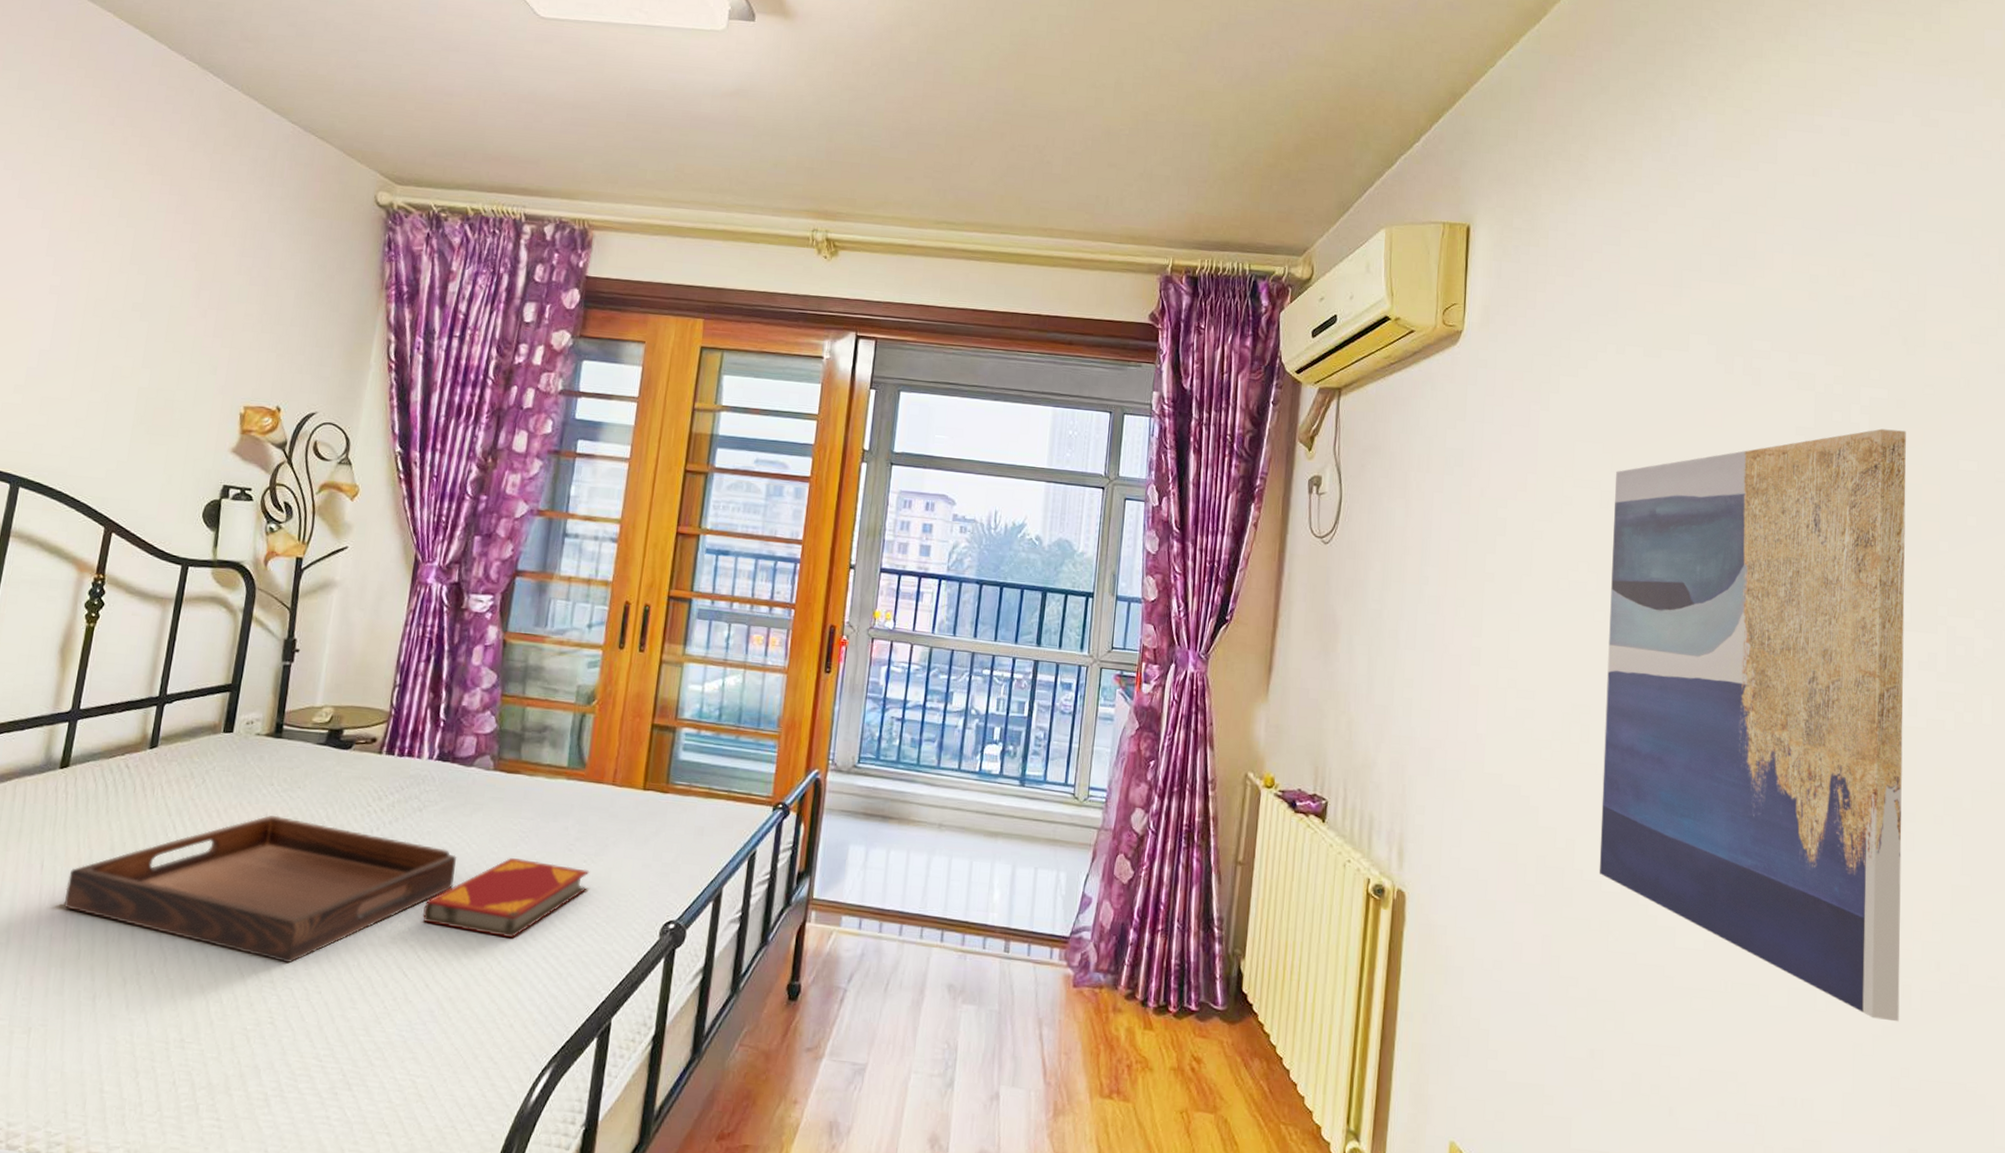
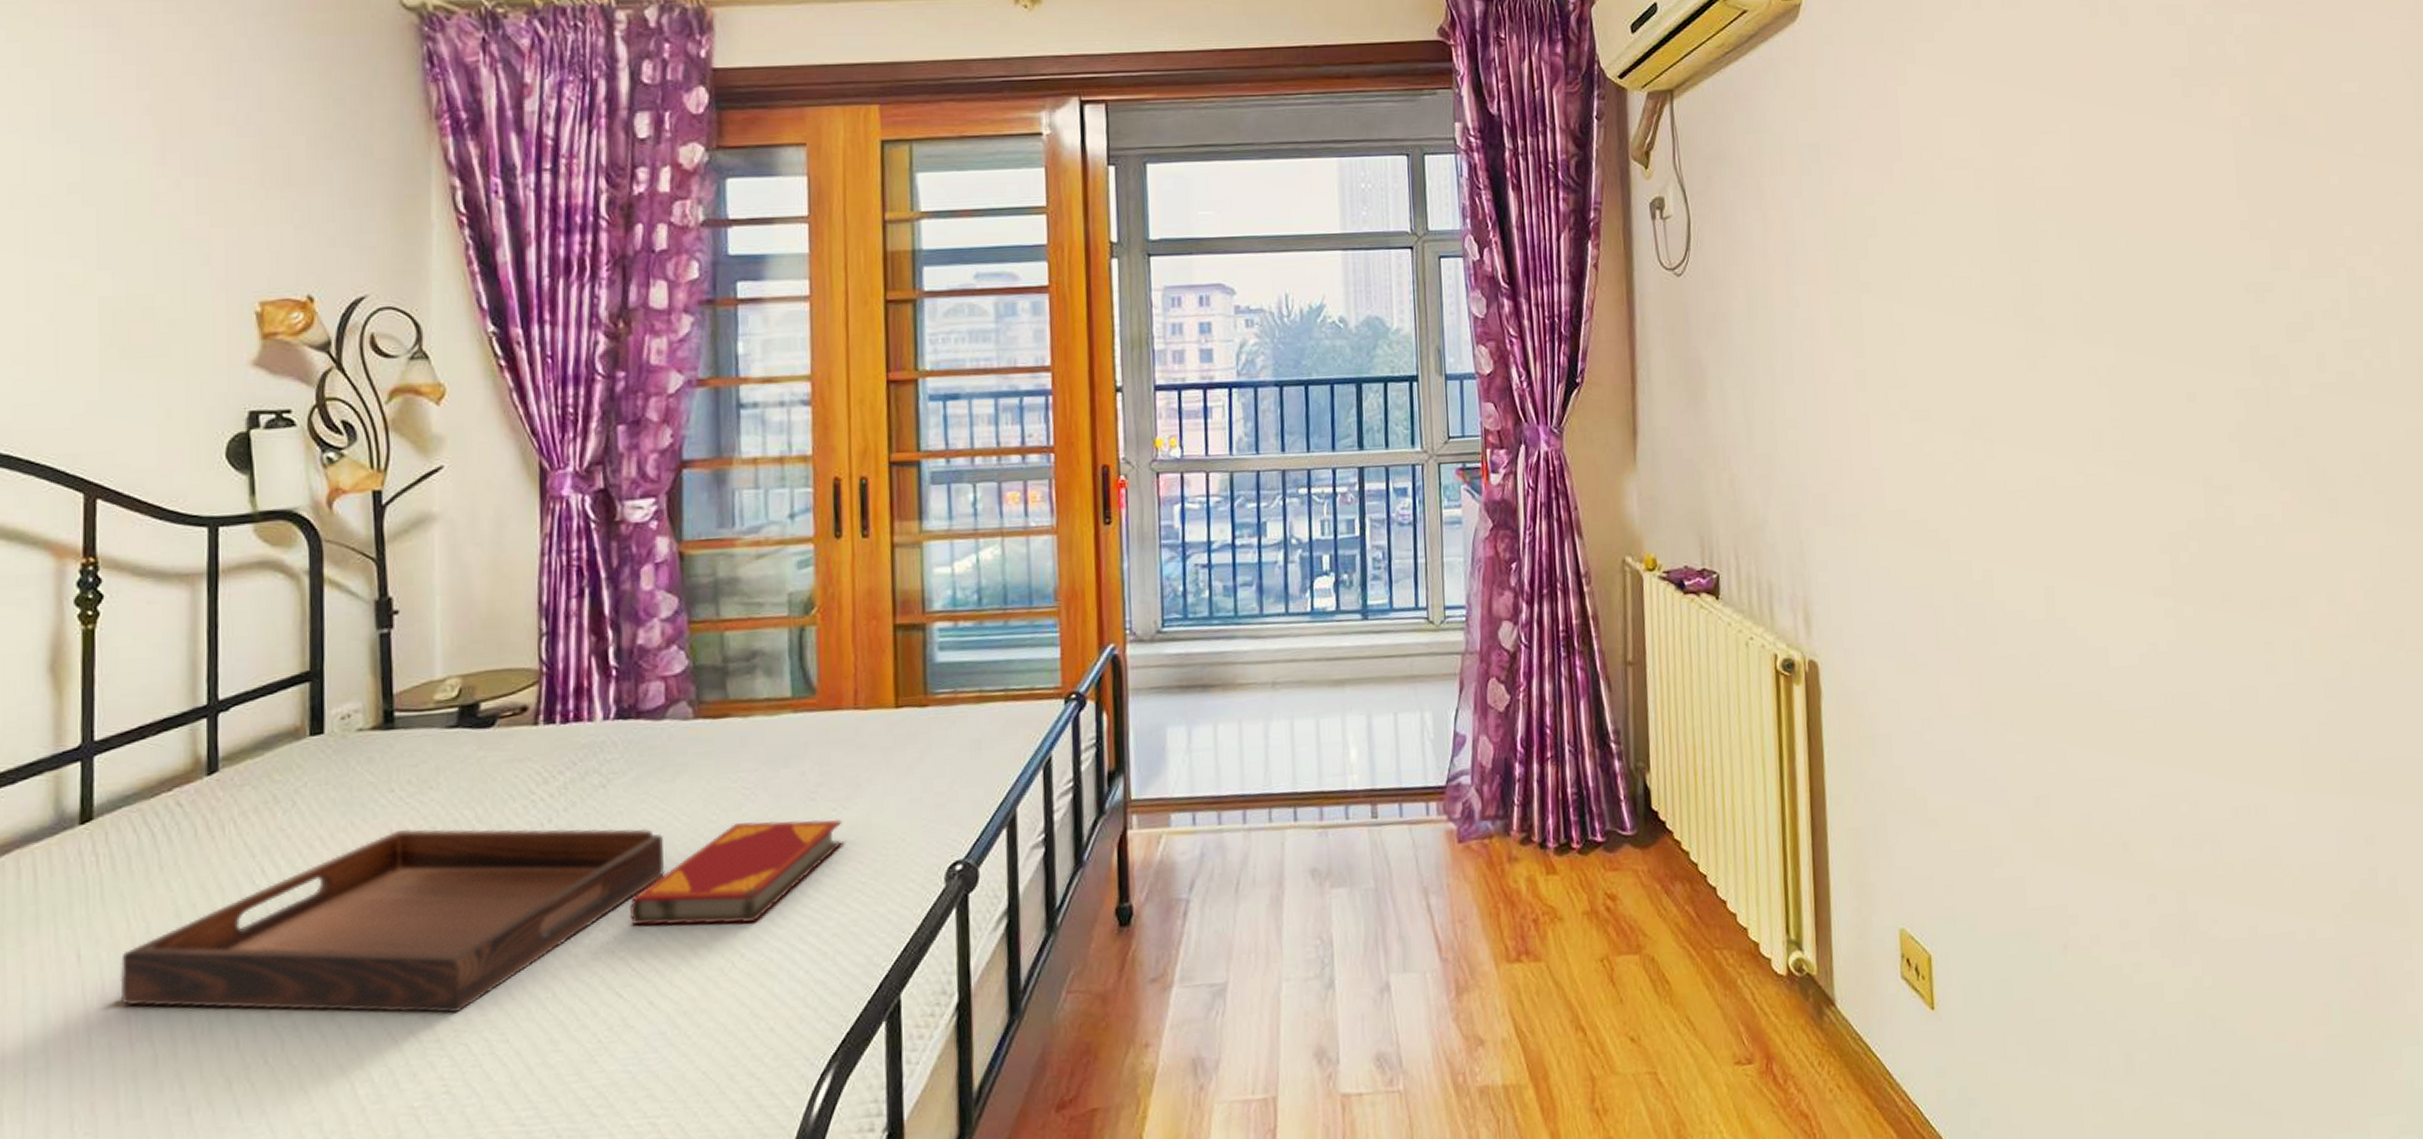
wall art: present [1599,428,1906,1022] -> none [1987,57,2342,705]

